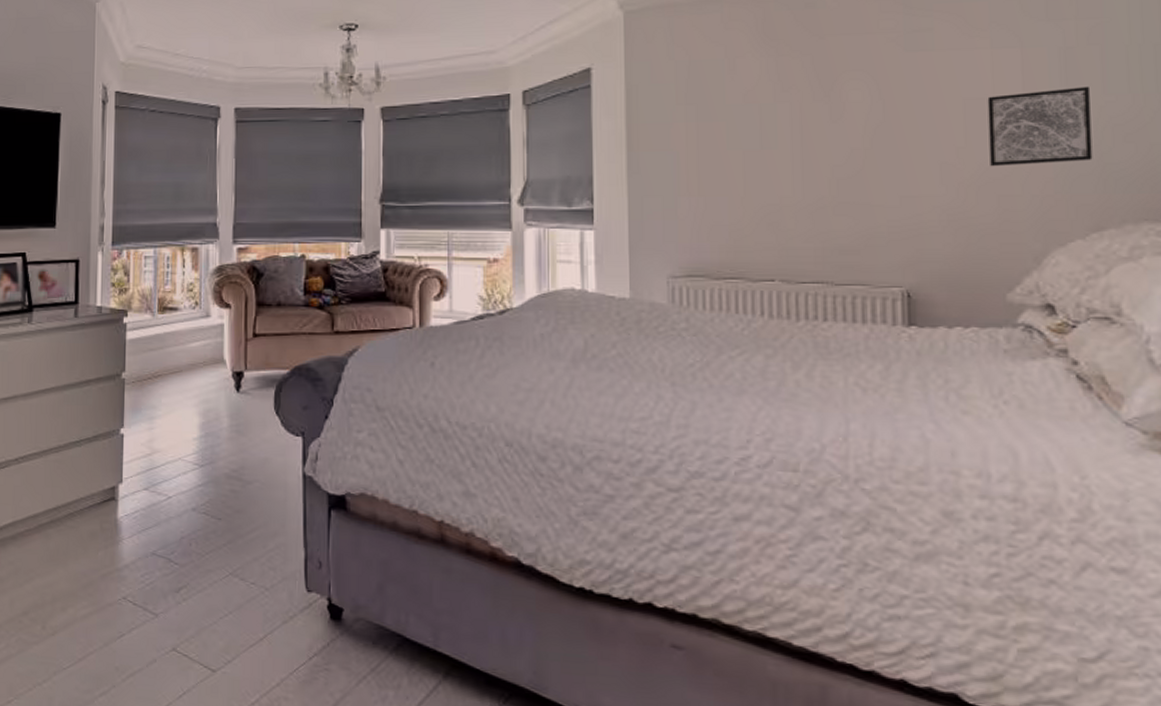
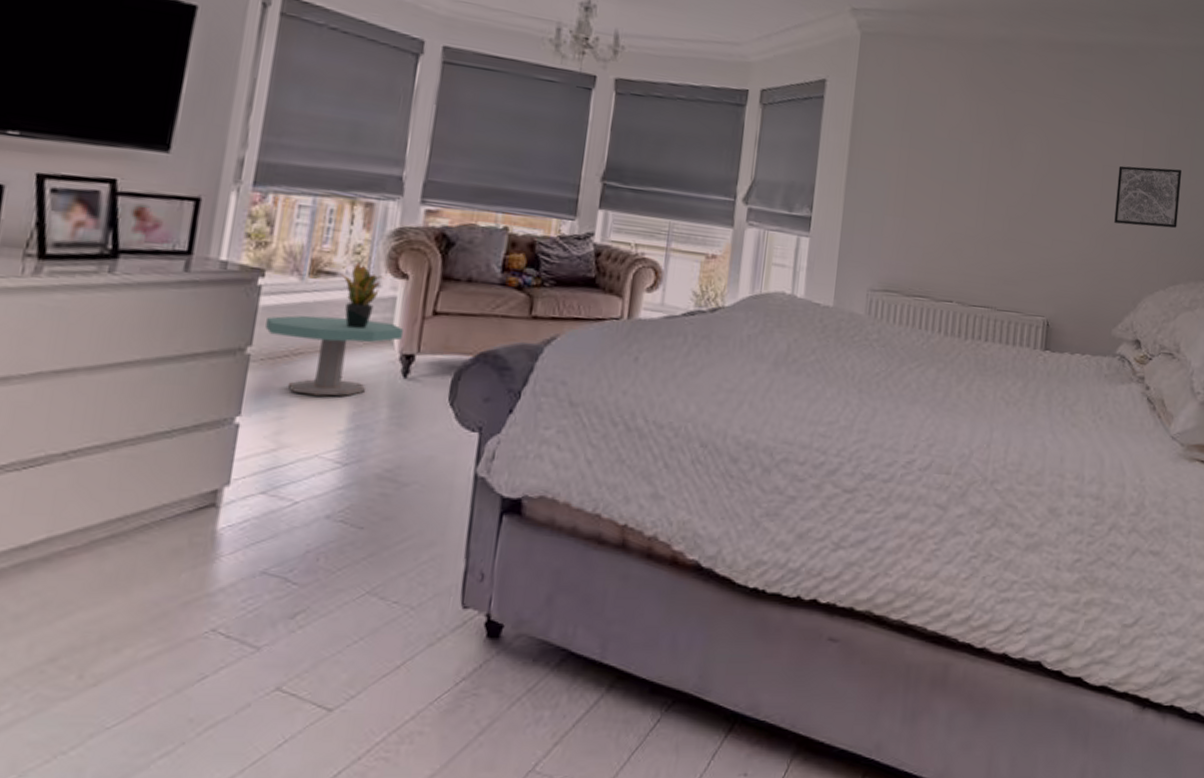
side table: none [133,344,233,410] -> present [265,315,404,396]
potted plant: none [180,298,213,353] -> present [340,262,385,329]

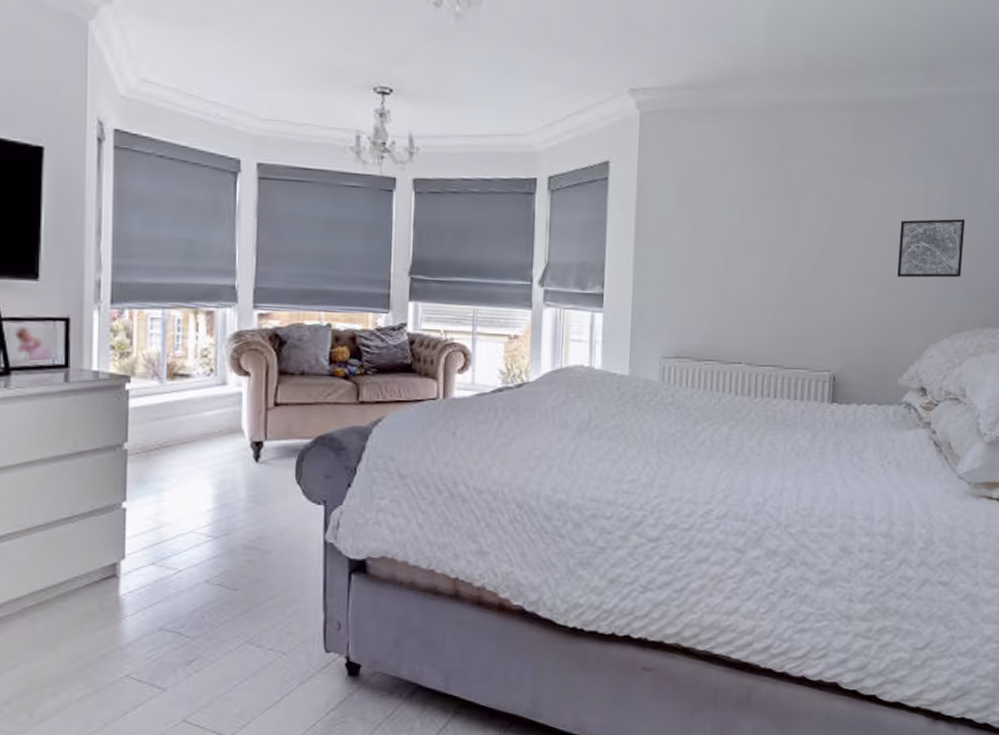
side table: present [265,315,404,396] -> none [137,413,252,481]
potted plant: present [340,262,385,329] -> none [192,364,230,423]

